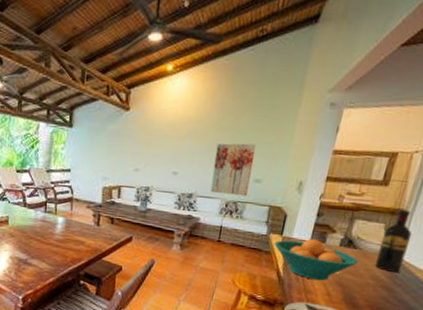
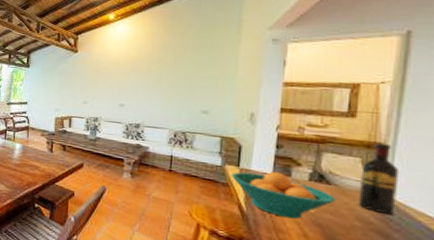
wall art: present [210,143,257,196] -> none [157,77,200,127]

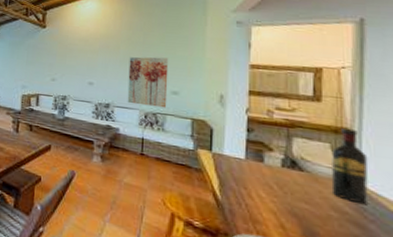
wall art: none [157,77,200,127] -> present [127,56,169,108]
fruit bowl: present [231,172,336,219] -> none [204,156,310,209]

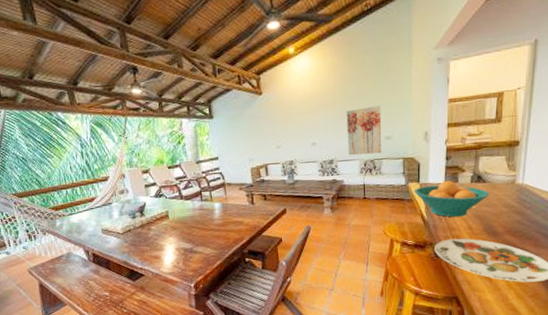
fruit bowl: none [204,156,310,209] -> present [414,181,490,218]
wine bottle: present [331,127,369,204] -> none [504,140,530,198]

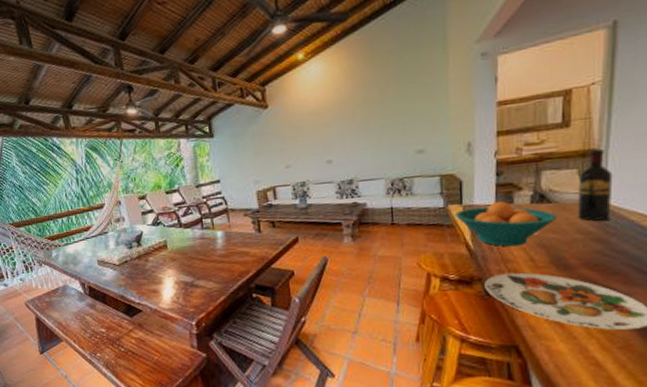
wall art: present [346,105,382,156] -> none [367,114,413,175]
wine bottle: none [504,140,530,198] -> present [577,148,613,221]

